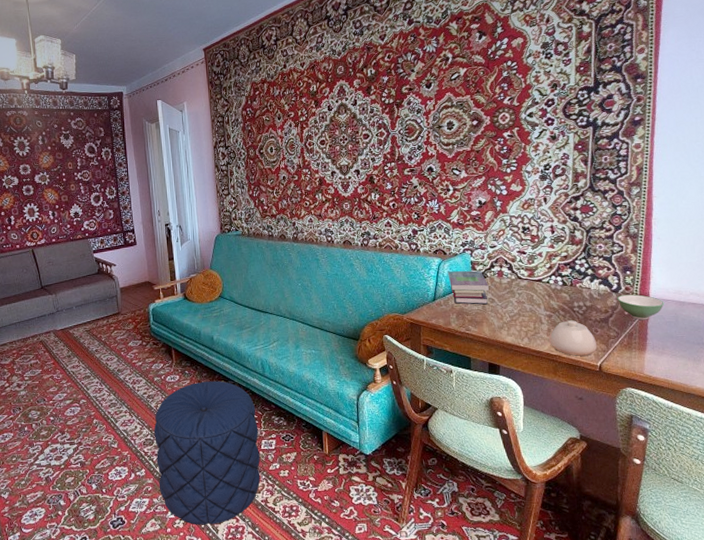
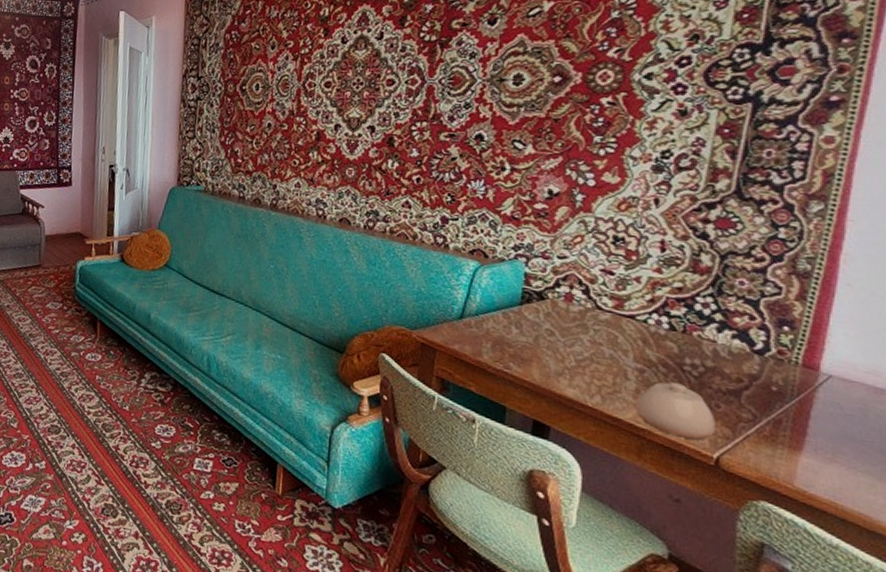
pouf: present [153,381,261,525] -> none [59,367,193,551]
books: present [447,270,489,305] -> none [485,281,548,337]
bowl: present [616,294,664,321] -> none [760,360,846,406]

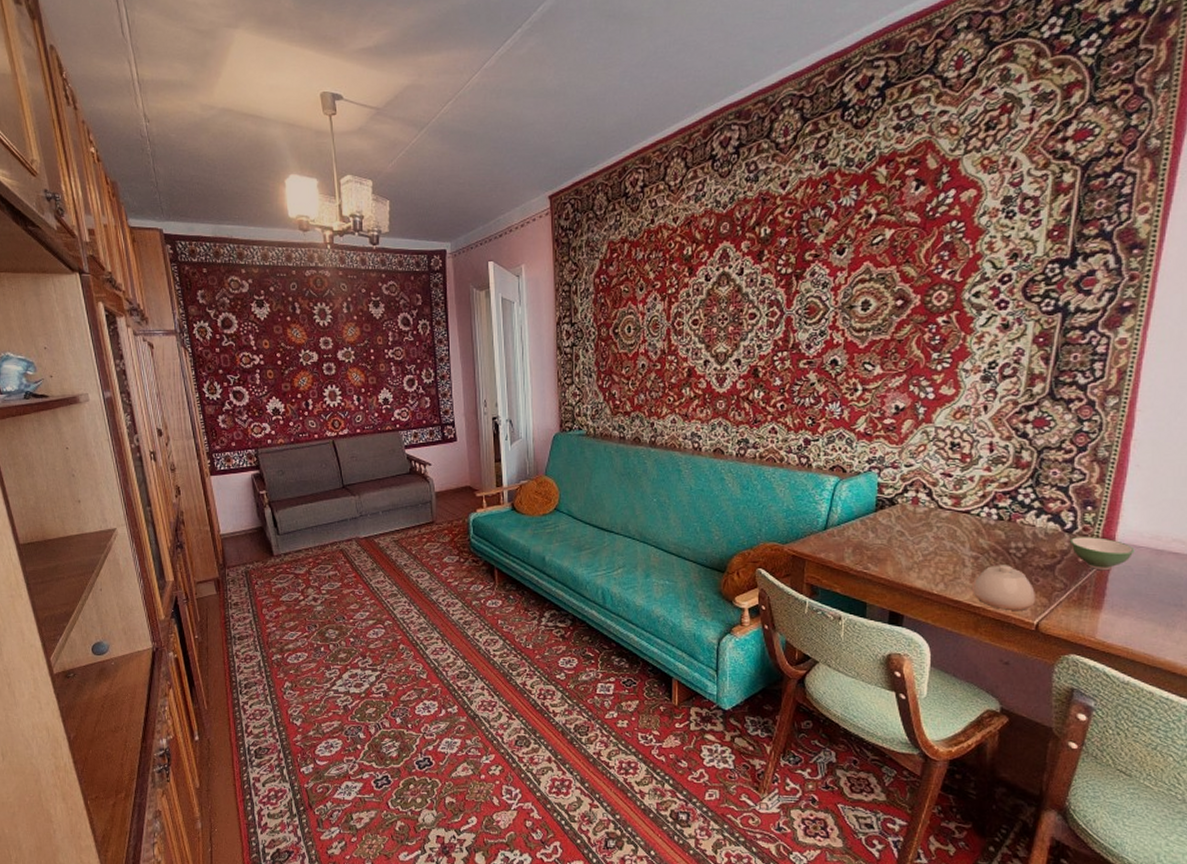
bowl: none [760,360,846,406] -> present [1069,537,1135,571]

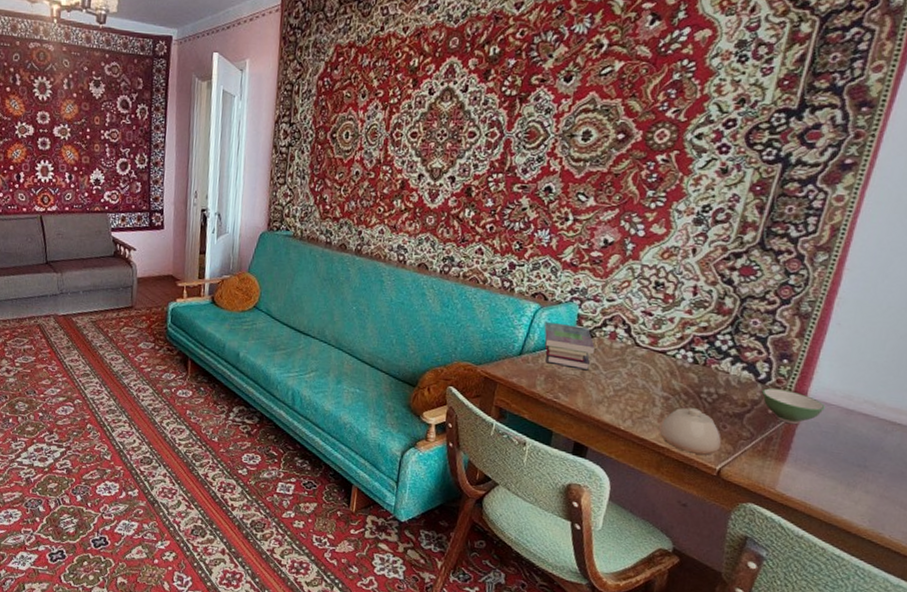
books: none [845,493,898,538] -> present [543,321,595,371]

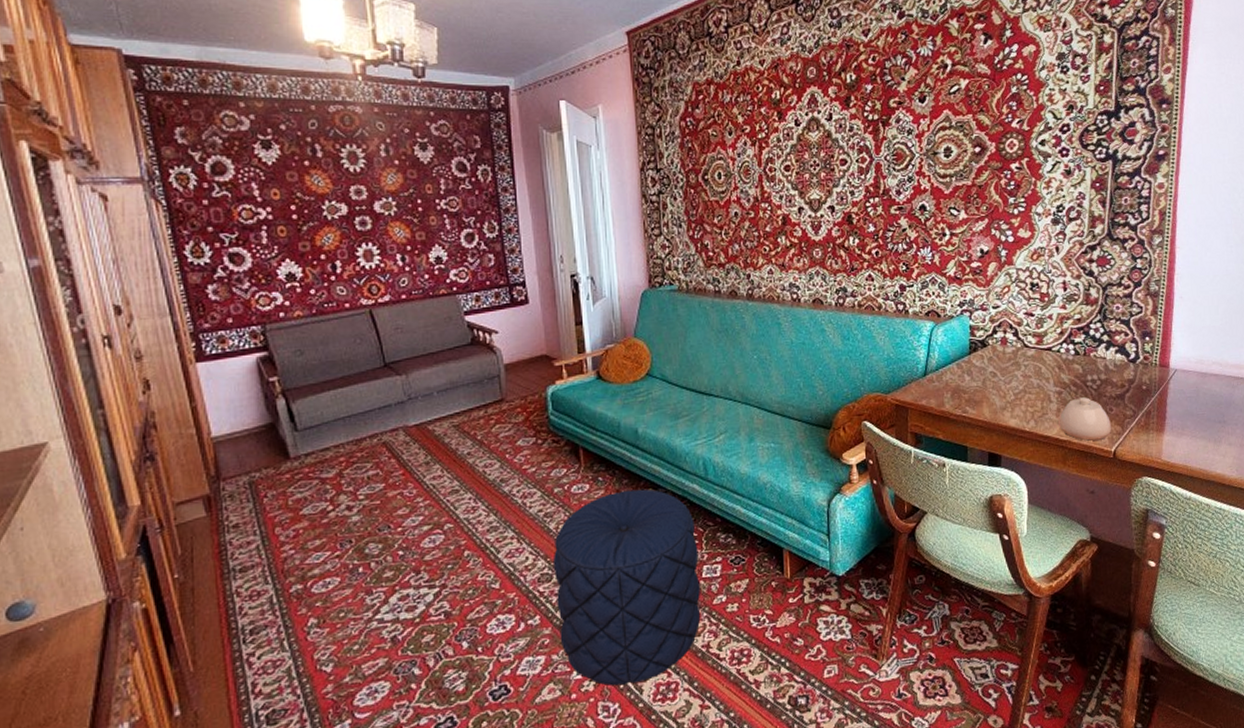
pouf: none [151,403,277,565] -> present [552,489,701,686]
books: present [543,321,595,371] -> none [941,337,990,380]
bowl: present [761,388,825,425] -> none [1134,365,1185,396]

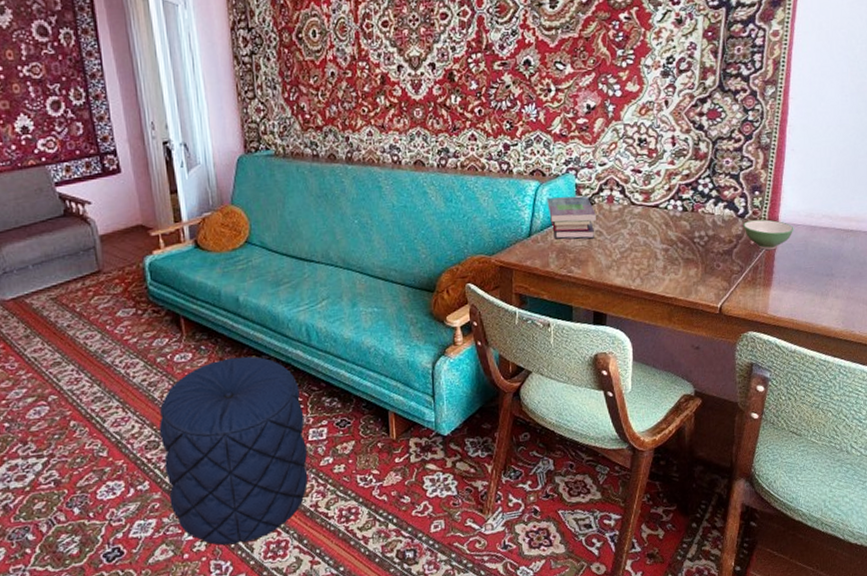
books: none [941,337,990,380] -> present [546,196,596,239]
sugar bowl: present [1057,397,1112,441] -> none [664,254,719,298]
bowl: none [1134,365,1185,396] -> present [742,219,794,251]

